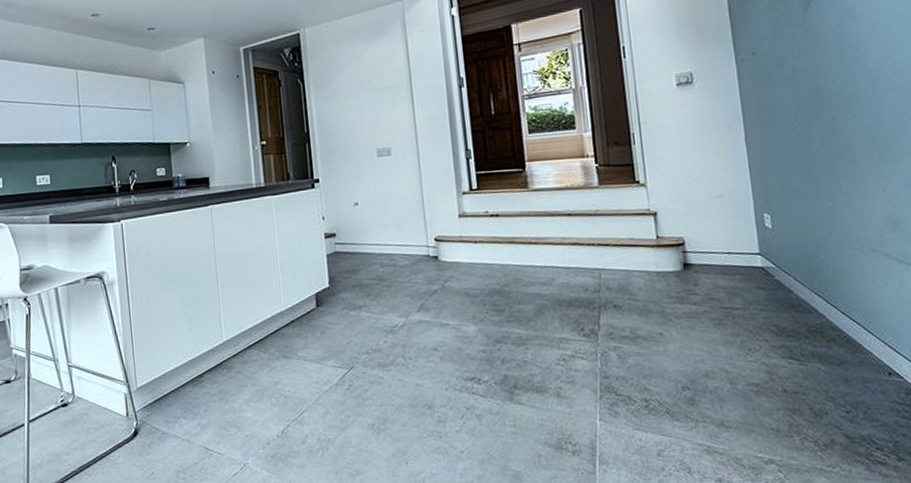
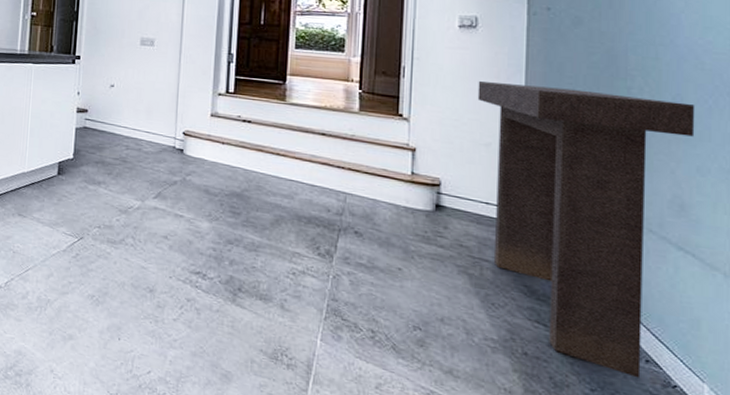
console table: none [702,123,897,392] -> present [477,81,695,379]

